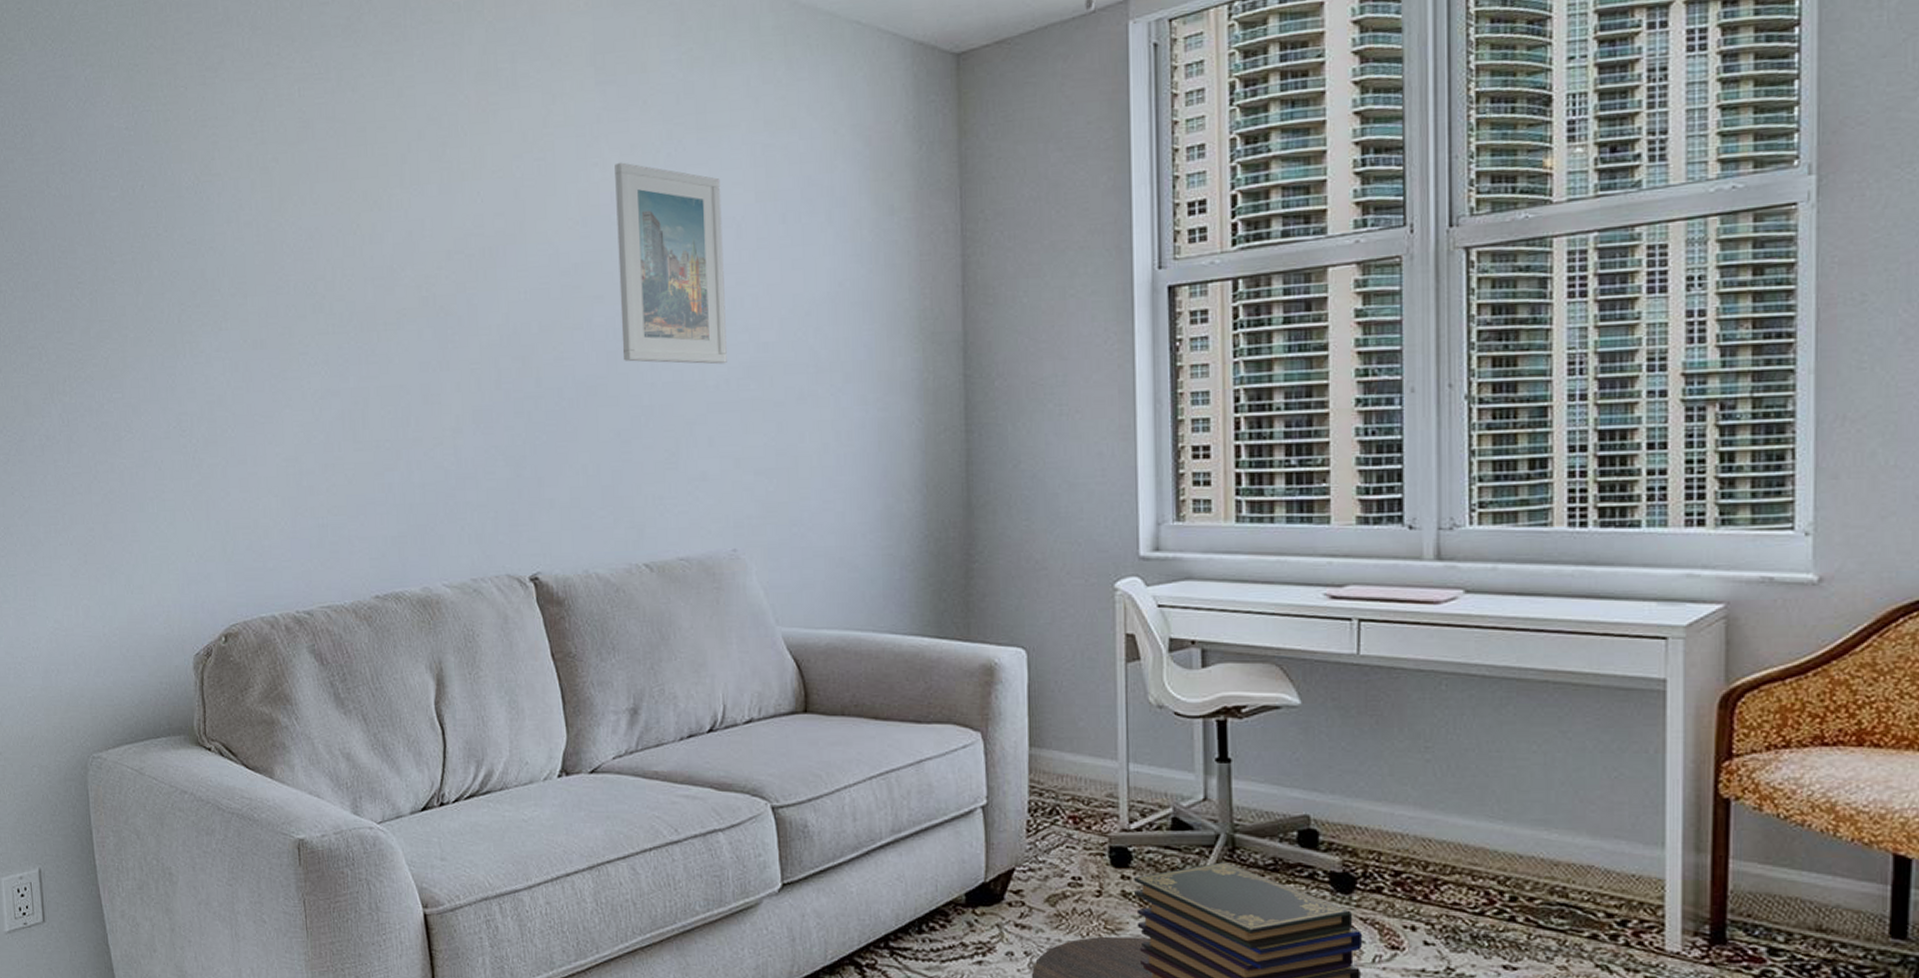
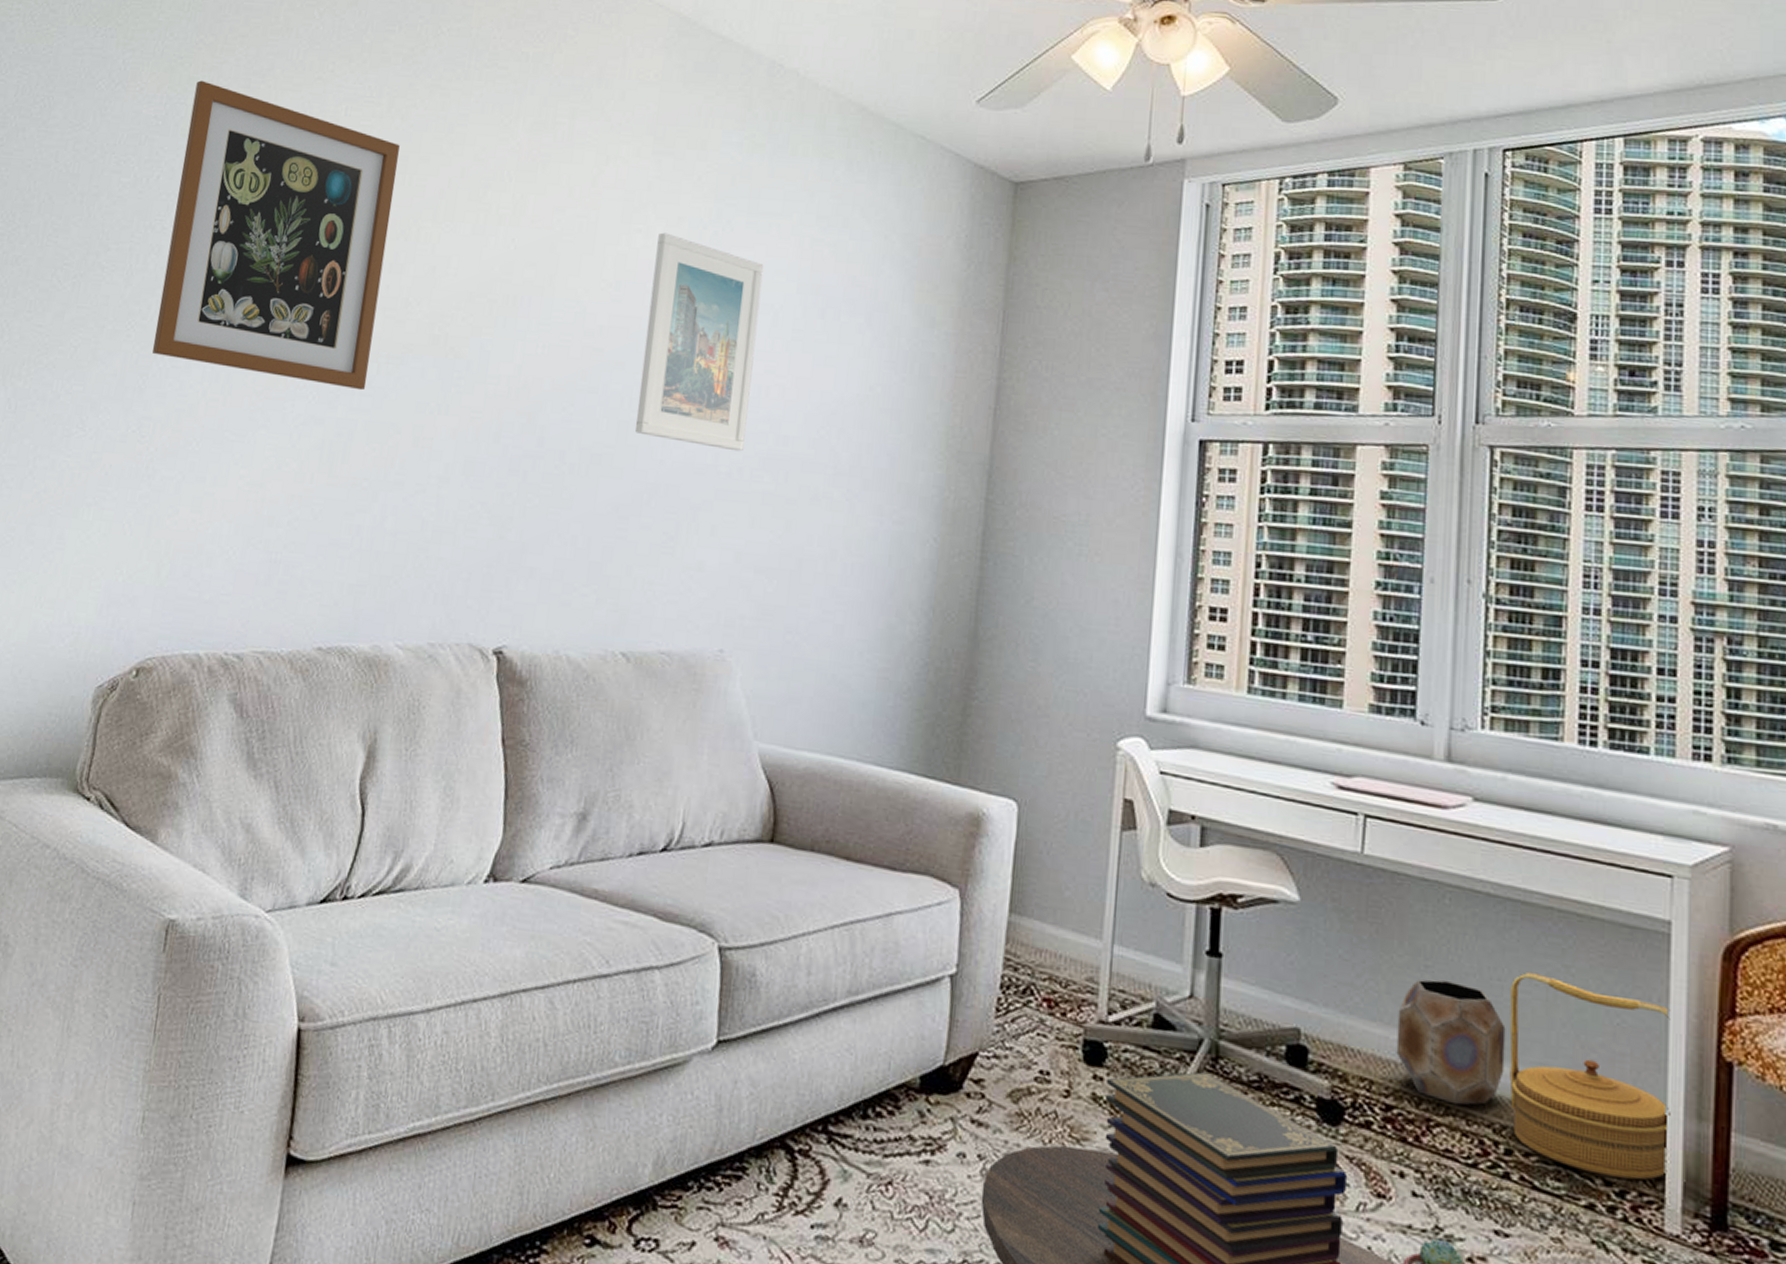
wall art: none [156,84,371,360] -> present [152,80,400,391]
planter: none [1401,757,1506,864] -> present [1396,979,1506,1106]
basket: none [1509,741,1669,910] -> present [1509,971,1671,1181]

